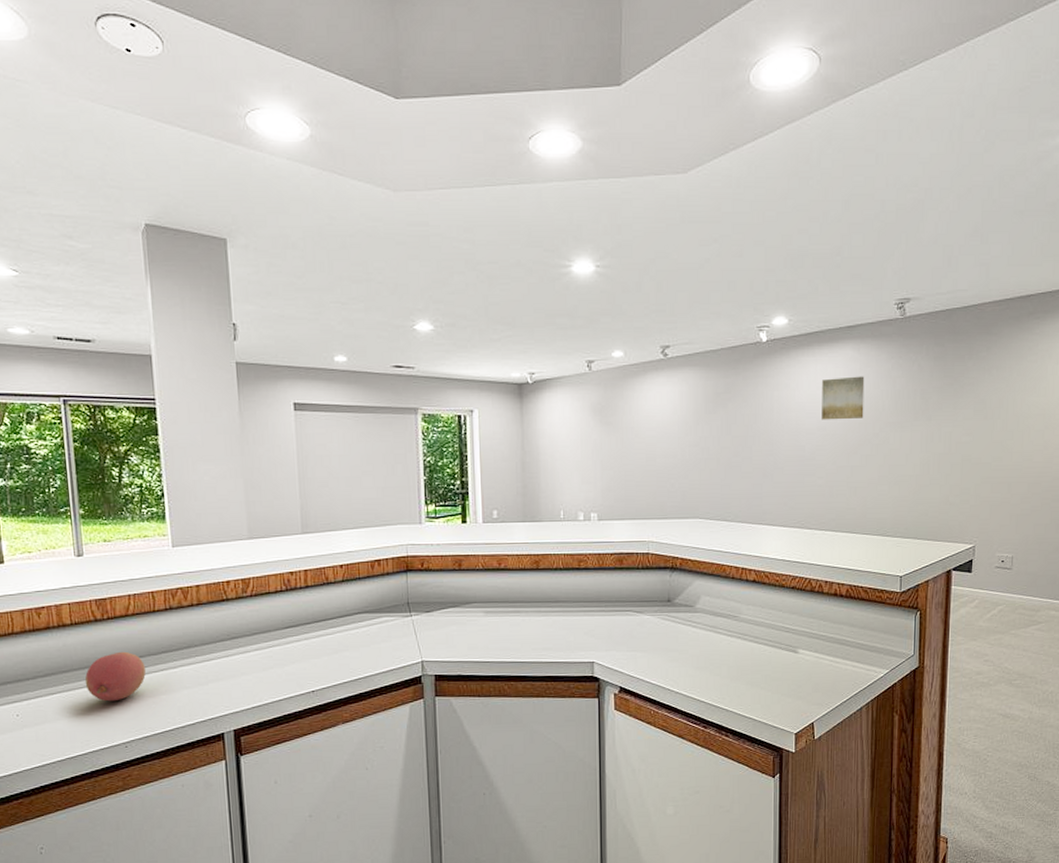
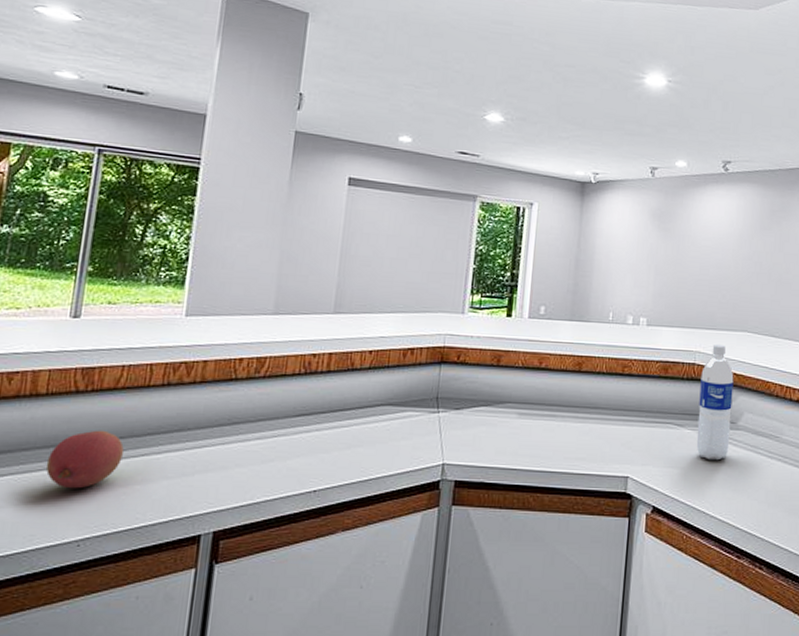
water bottle: none [656,532,689,642] -> present [696,343,734,461]

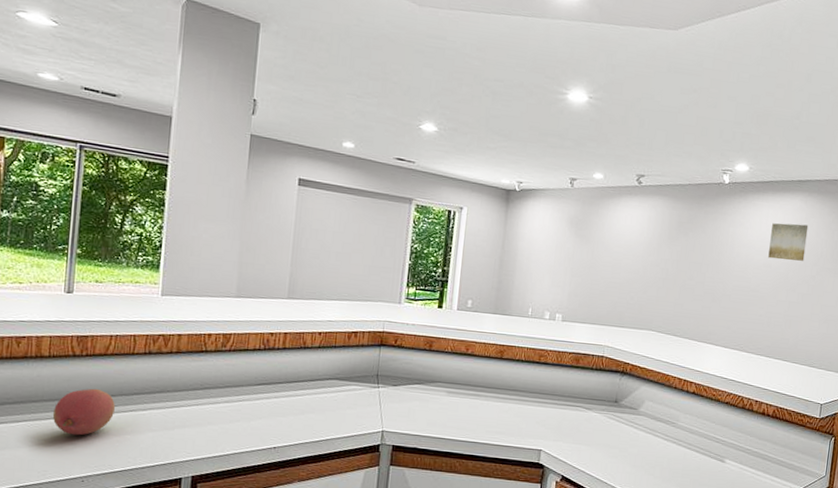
water bottle: present [696,343,734,461] -> none [601,339,638,440]

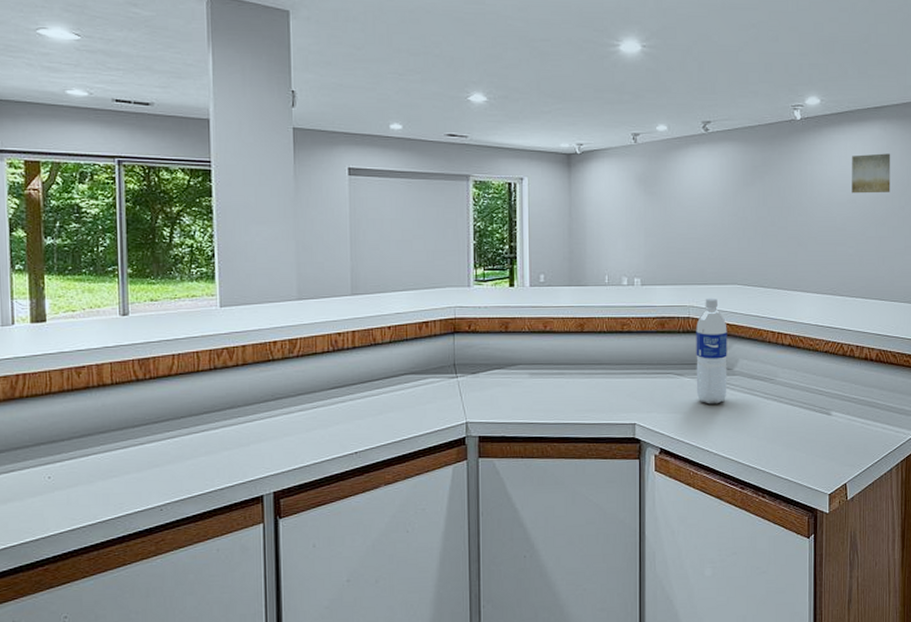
fruit: present [52,388,115,436] -> none [122,411,186,463]
water bottle: none [601,339,638,440] -> present [696,297,727,404]

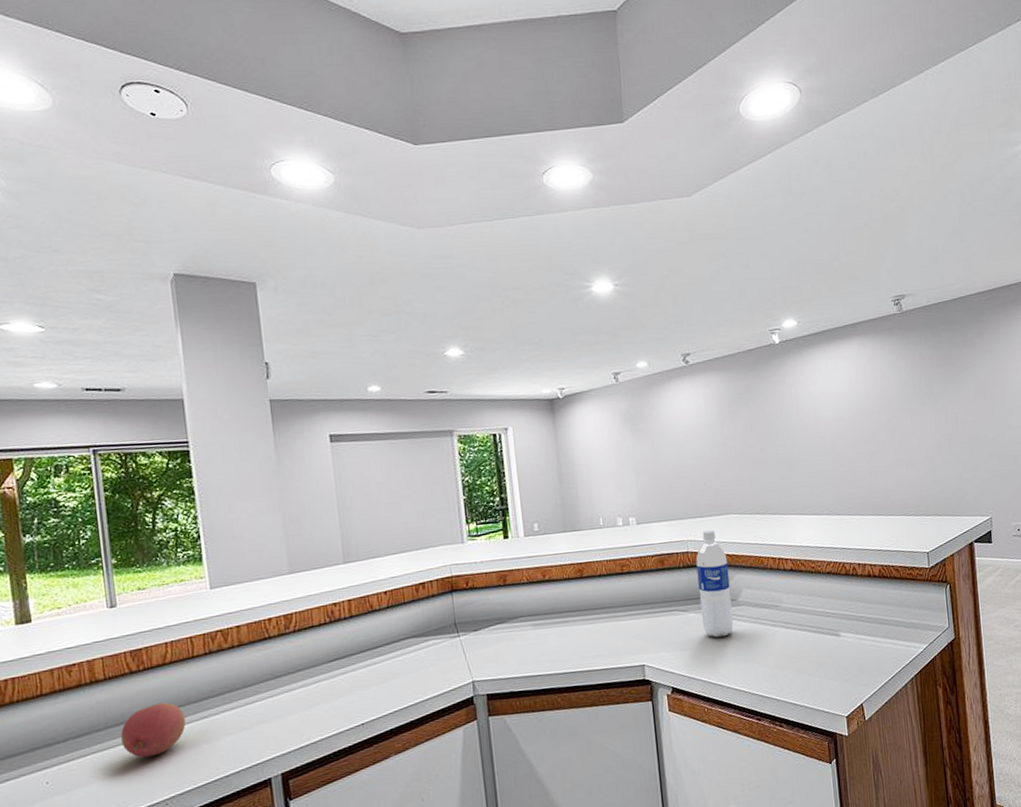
fruit: none [122,411,186,463] -> present [120,702,186,758]
wall art: present [852,153,891,194] -> none [834,368,876,412]

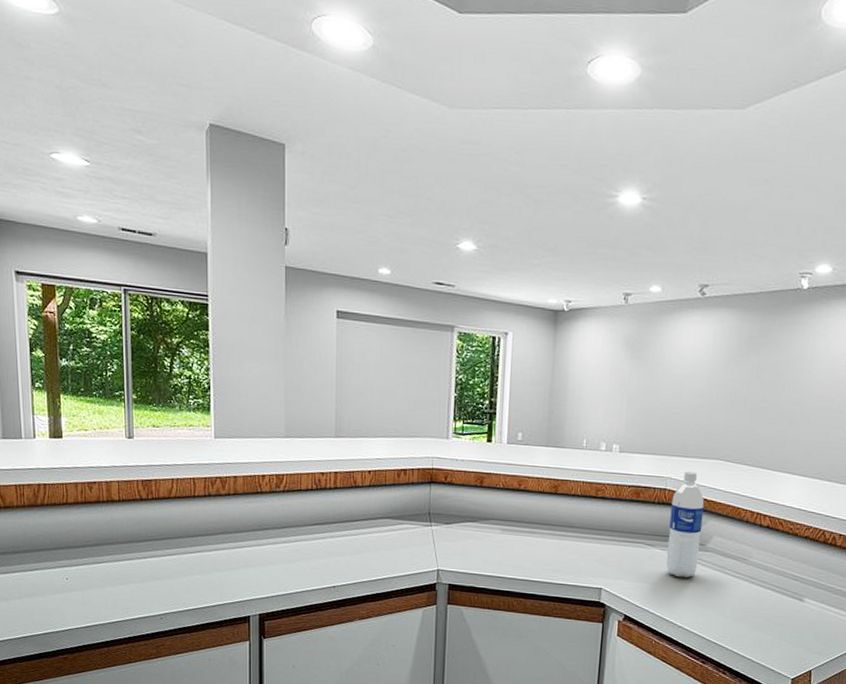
fruit: present [120,702,186,758] -> none [128,530,183,576]

